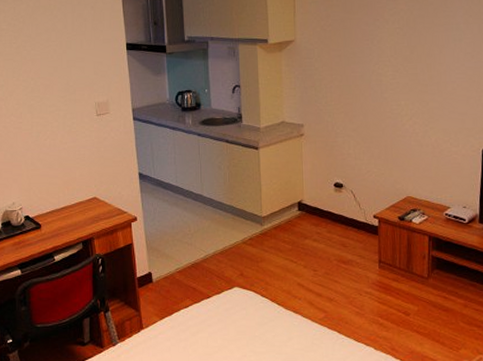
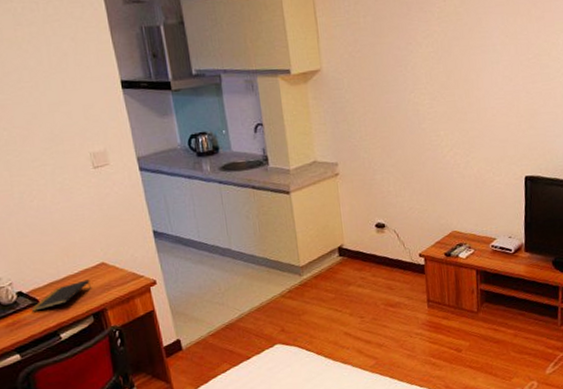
notepad: none [34,211,83,234] -> present [31,279,91,312]

